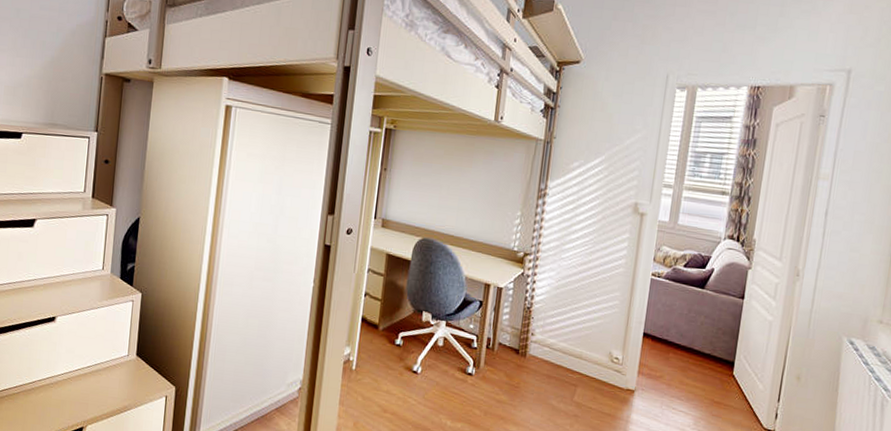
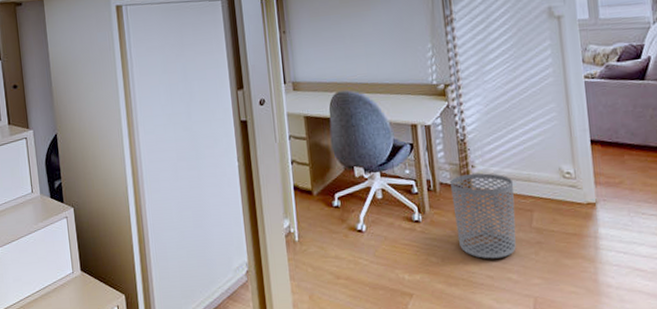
waste bin: none [503,340,566,423] -> present [450,173,516,259]

